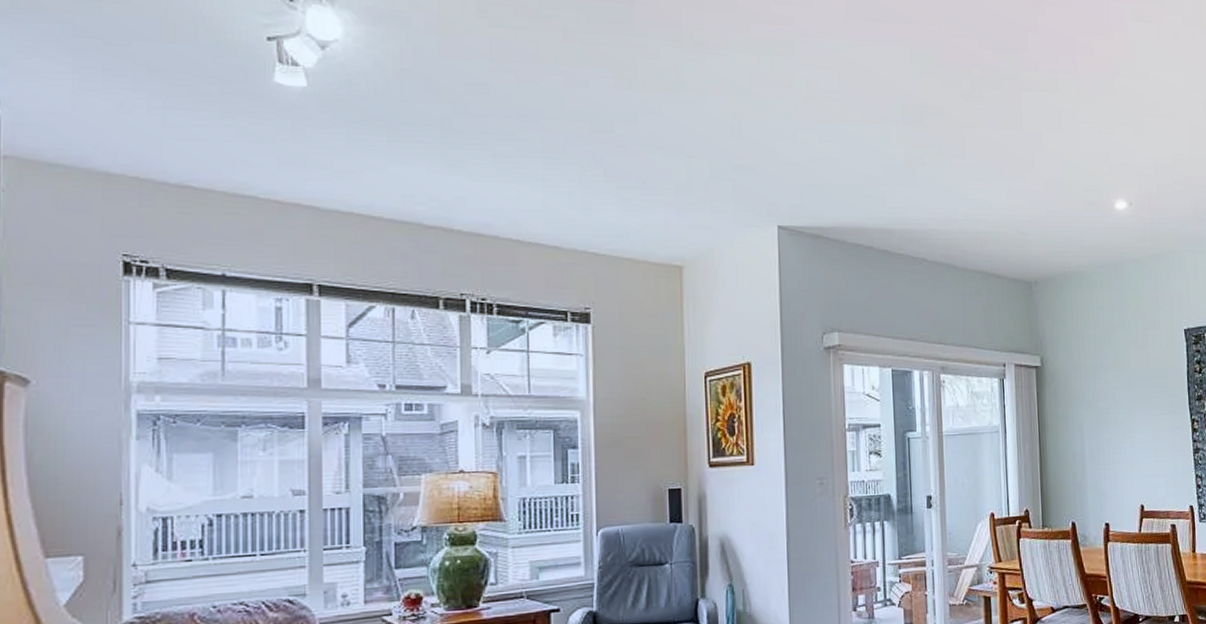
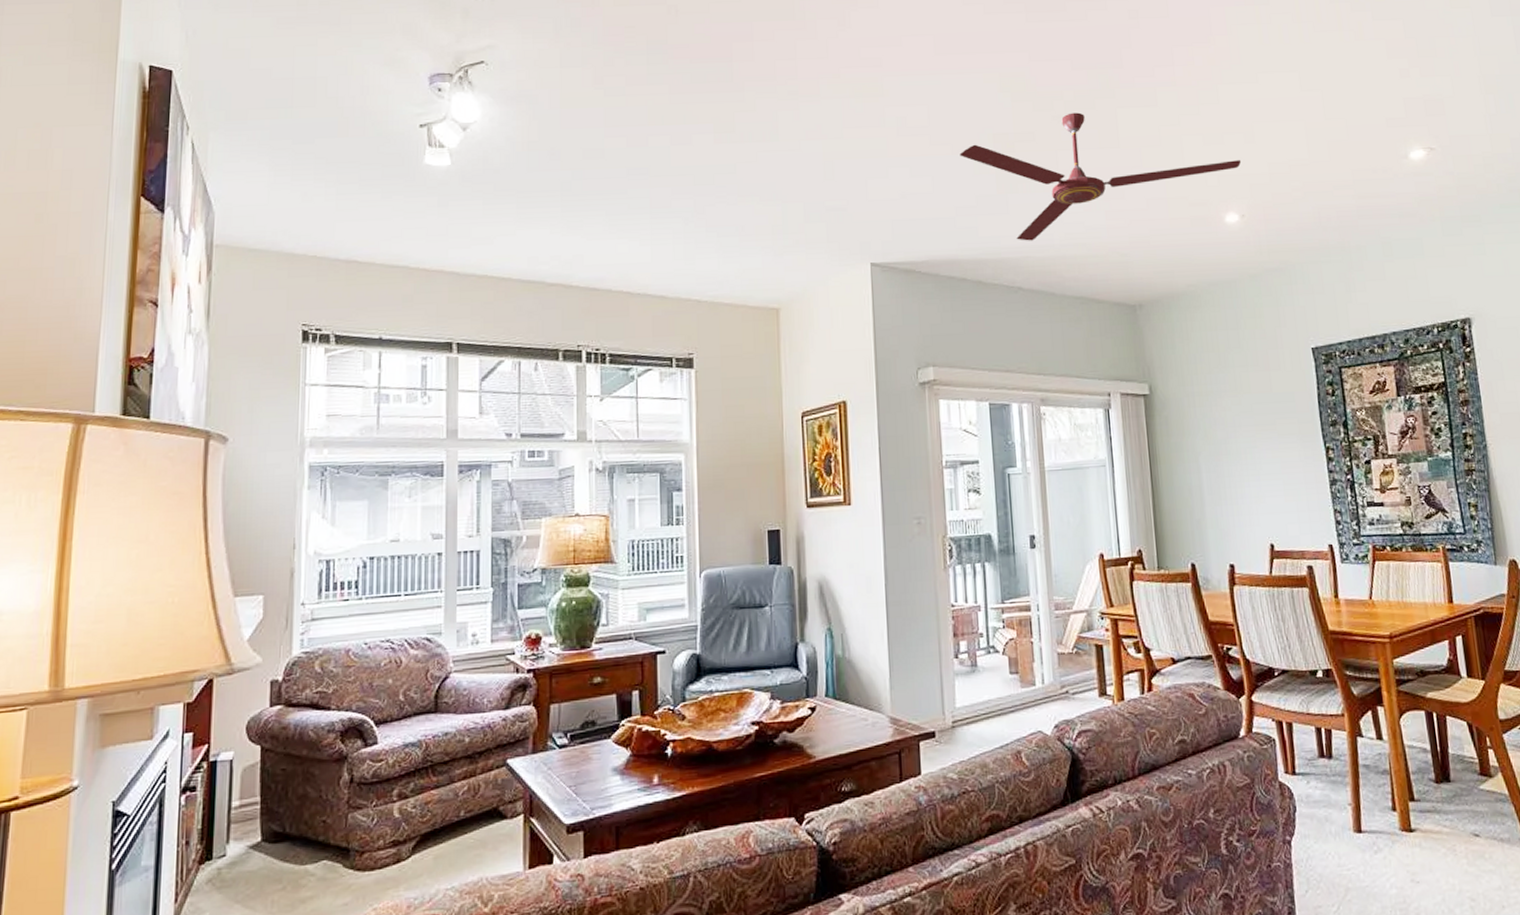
ceiling fan: none [869,91,1132,214] -> present [959,112,1242,241]

